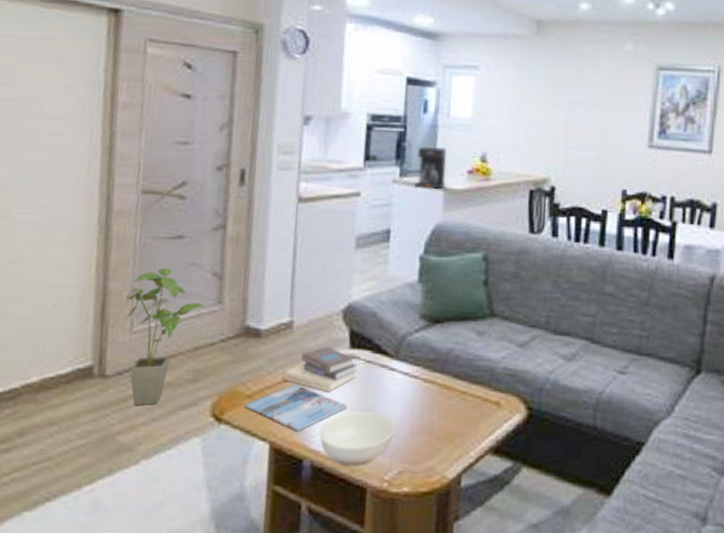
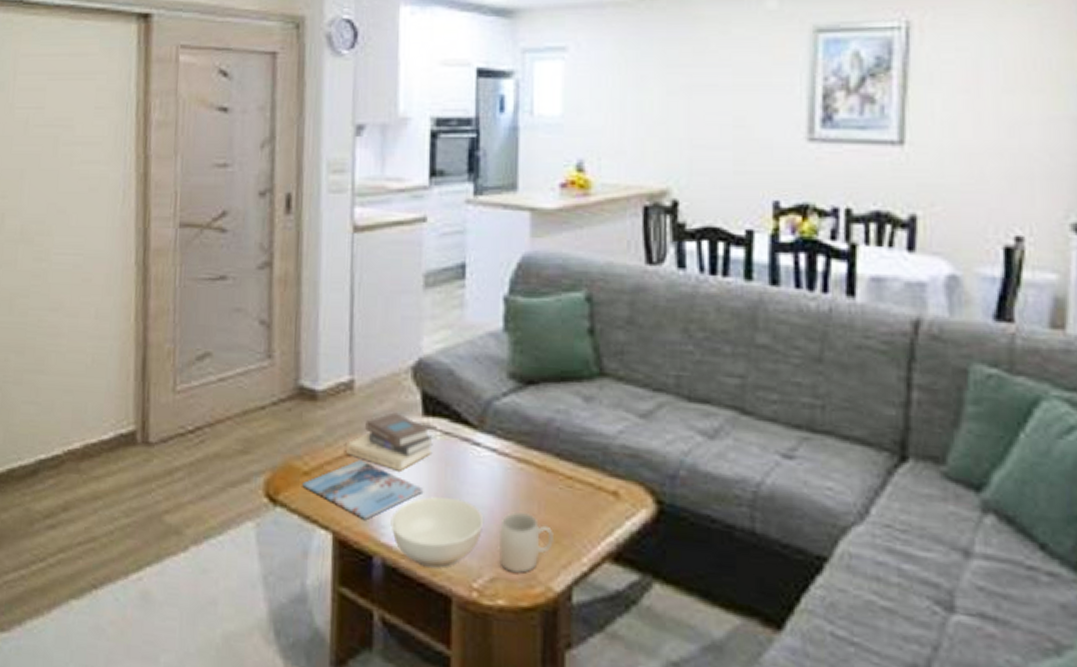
house plant: present [125,268,209,406] -> none [167,315,258,481]
mug: none [405,419,450,467] -> present [498,511,555,575]
coffee maker: present [414,147,447,189] -> none [493,154,533,209]

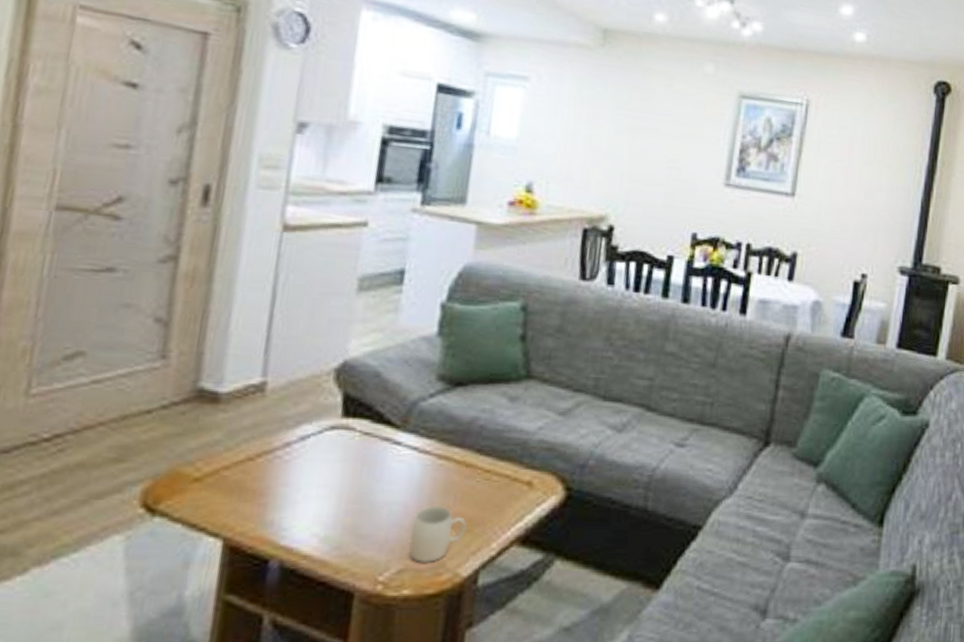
magazine: present [302,460,424,519] -> none [190,463,335,523]
books: present [345,412,433,471] -> none [248,414,351,473]
bowl: present [390,496,484,568] -> none [293,495,398,565]

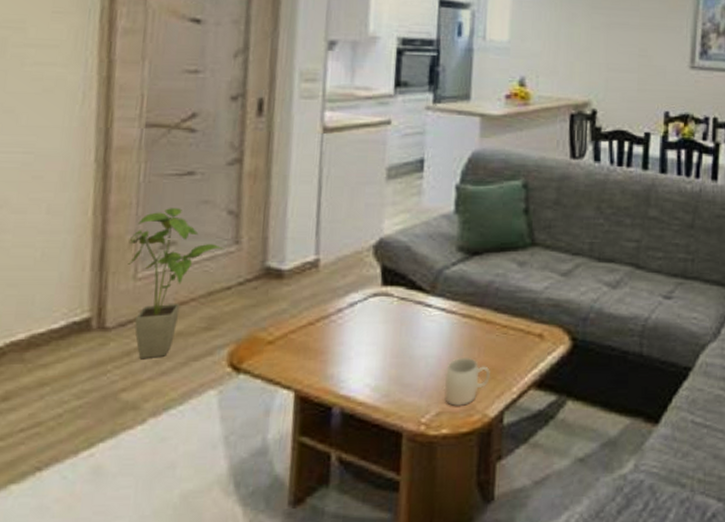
house plant: none [19,310,148,495] -> present [128,208,225,360]

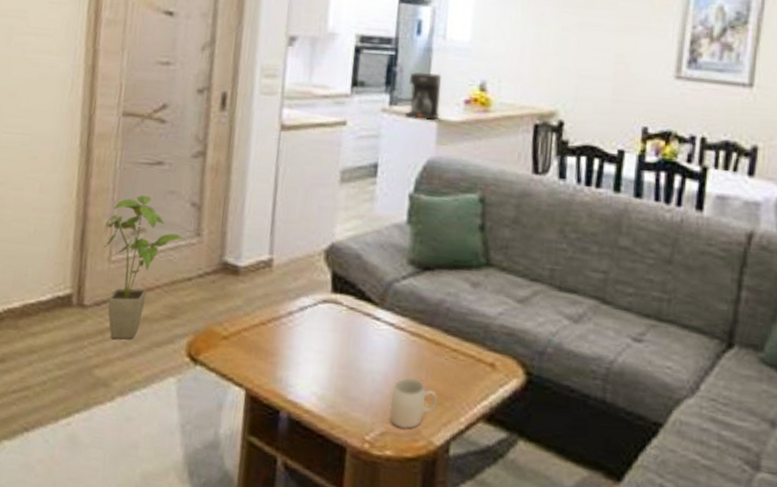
coffee maker: none [449,71,483,115] -> present [405,72,442,120]

